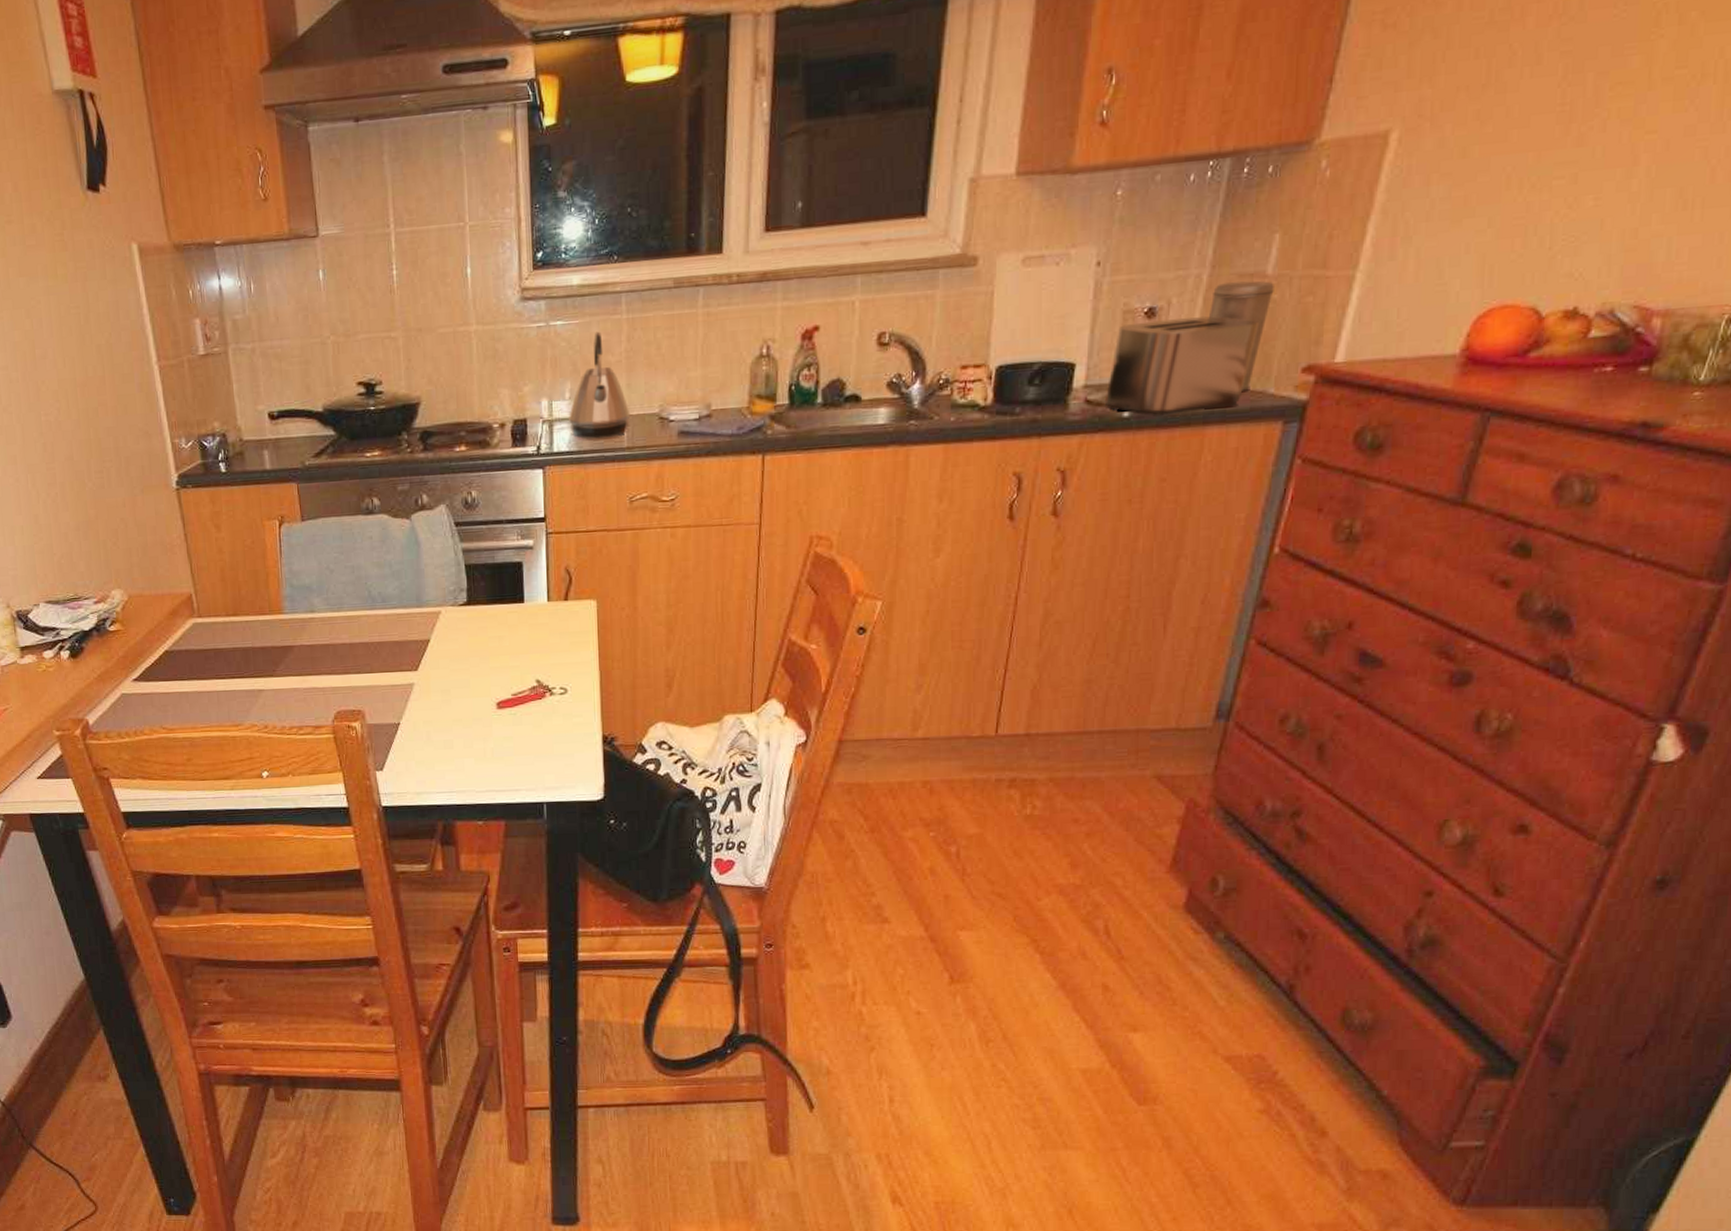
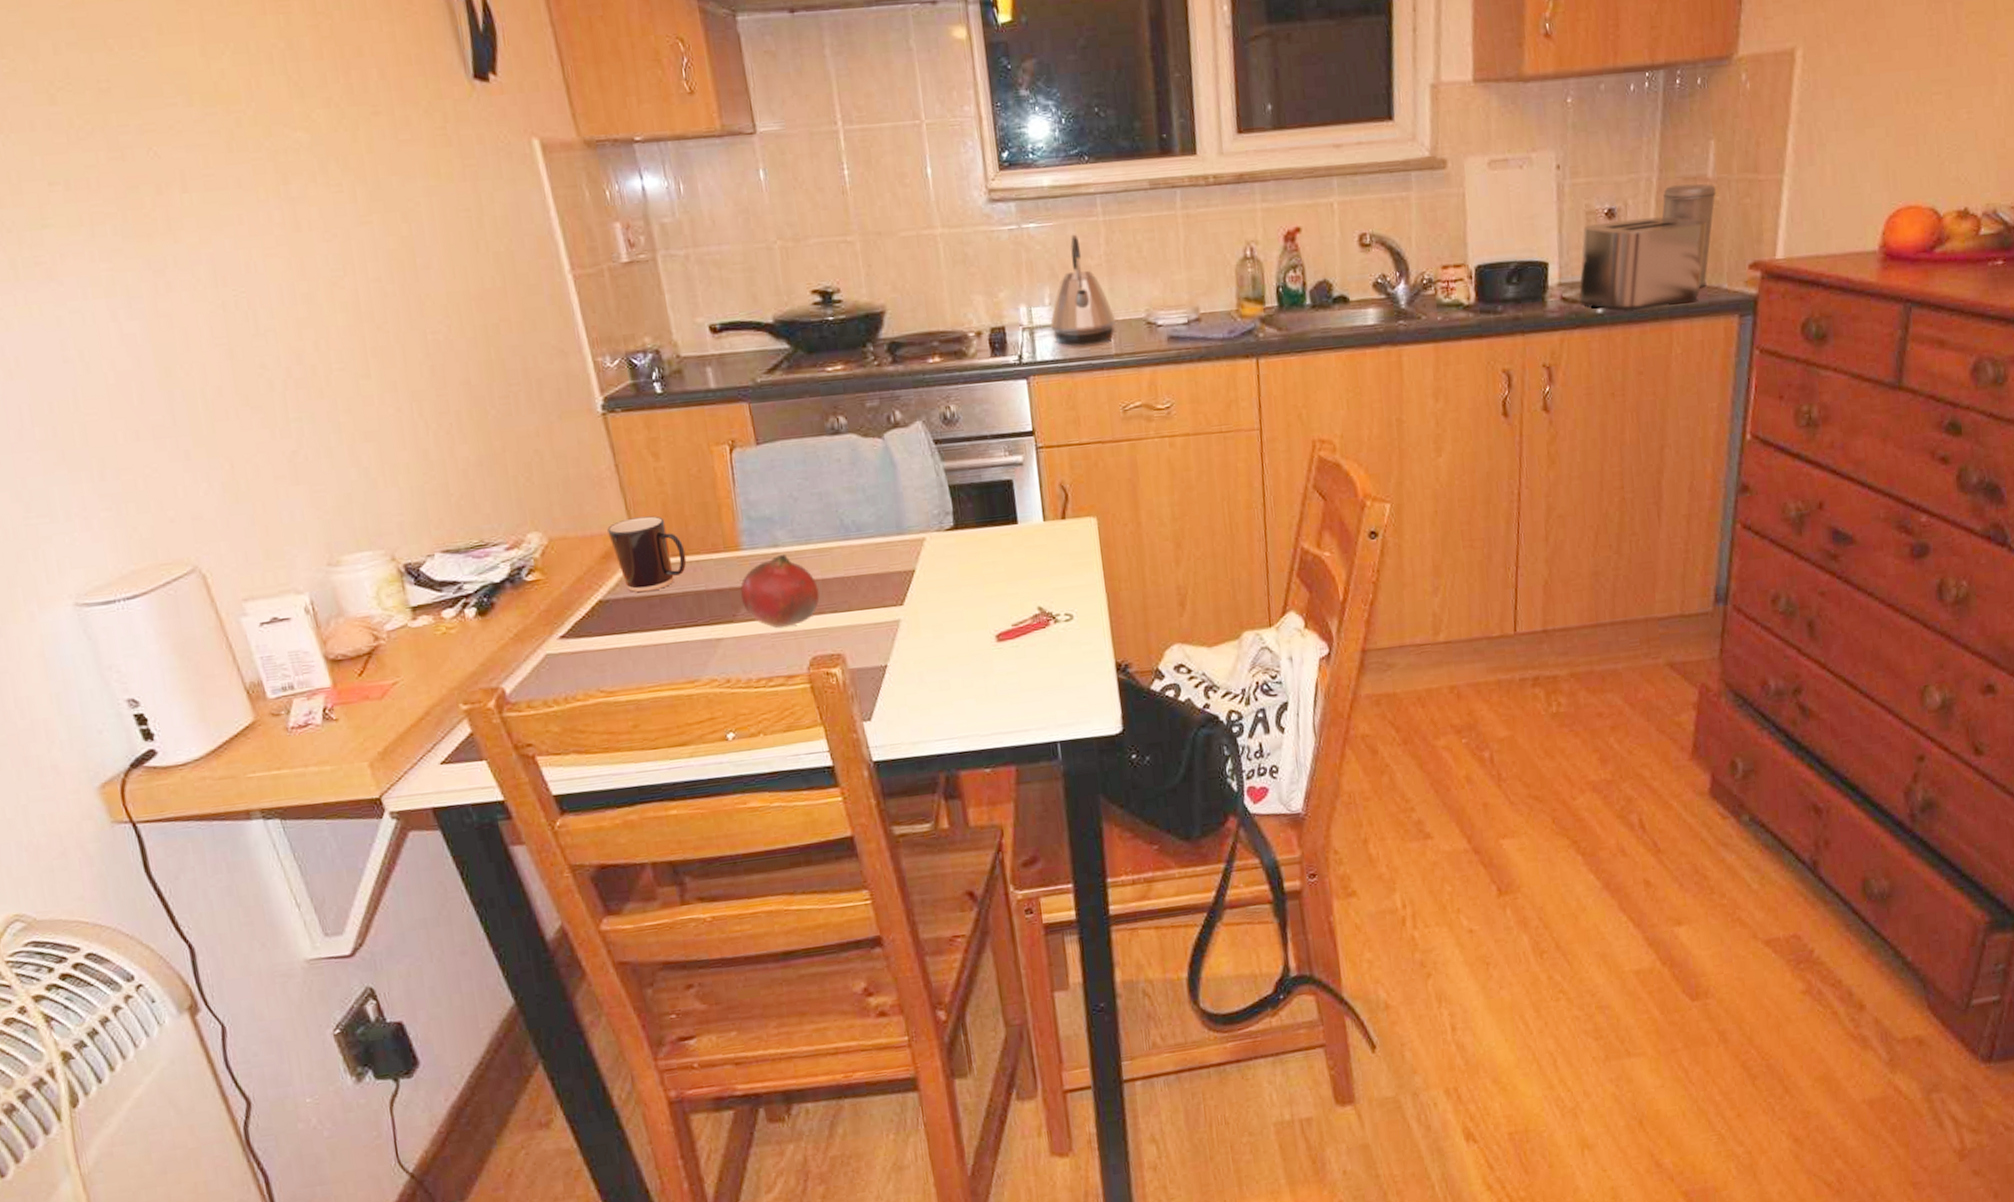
mug: none [175,580,238,646] -> present [607,516,687,593]
fruit: none [280,619,346,684] -> present [740,553,820,628]

